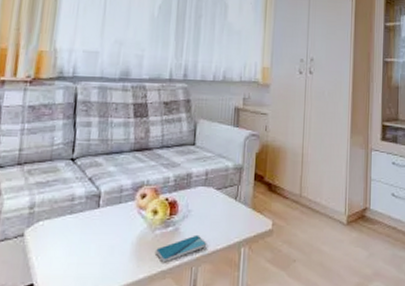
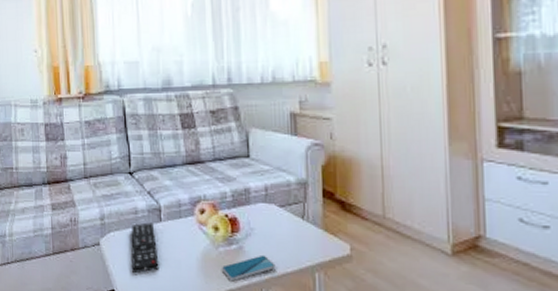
remote control: none [58,209,91,264] -> present [131,222,159,274]

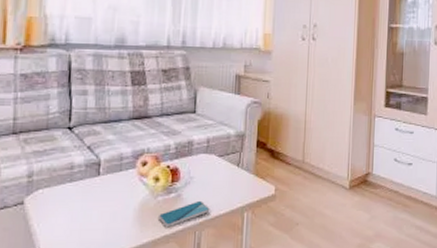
remote control: present [131,222,159,274] -> none [60,177,93,231]

